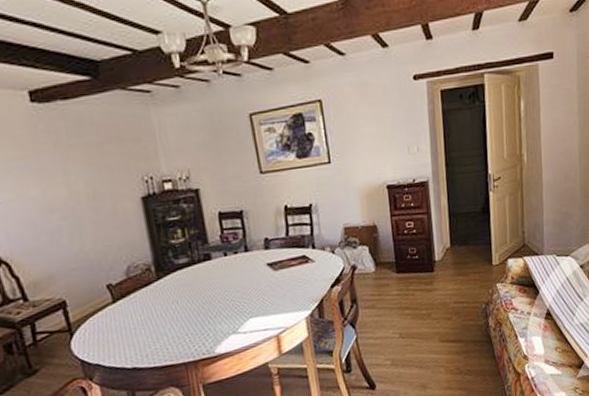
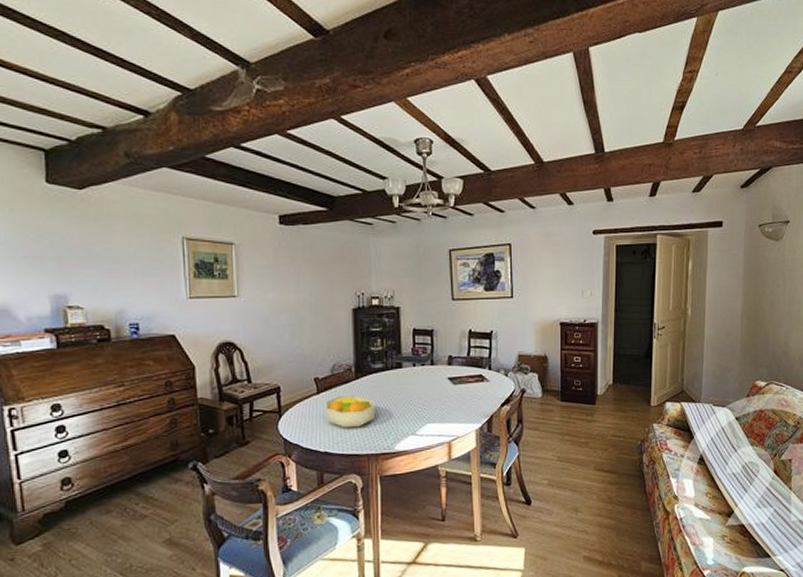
fruit bowl: none [124,297,187,338] -> present [325,395,376,428]

